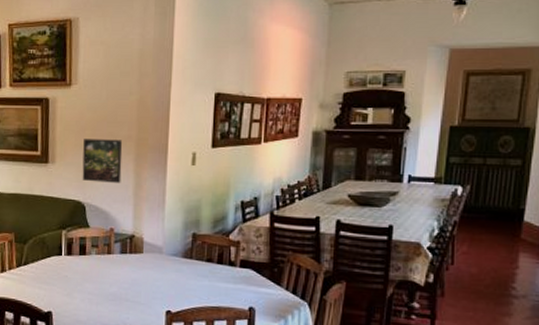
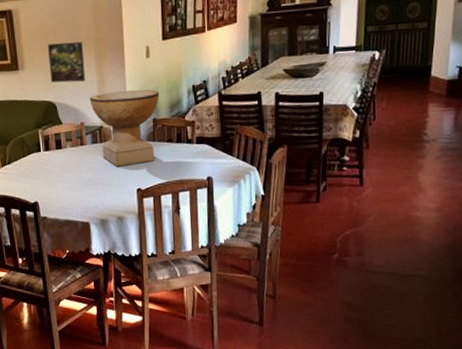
decorative bowl: none [123,198,203,283] -> present [89,89,160,167]

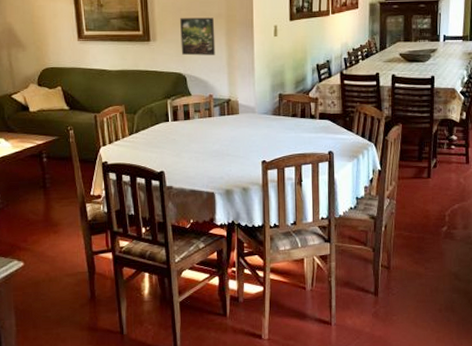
decorative bowl: present [89,89,160,167] -> none [218,65,286,139]

